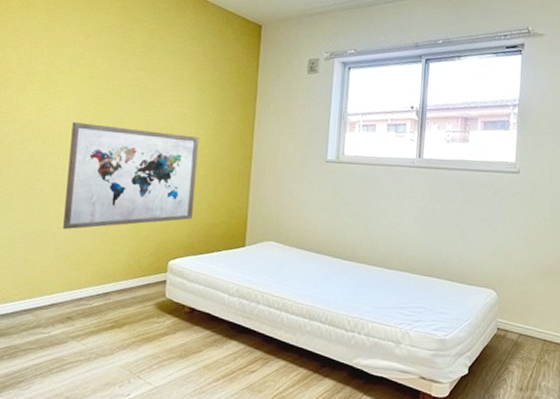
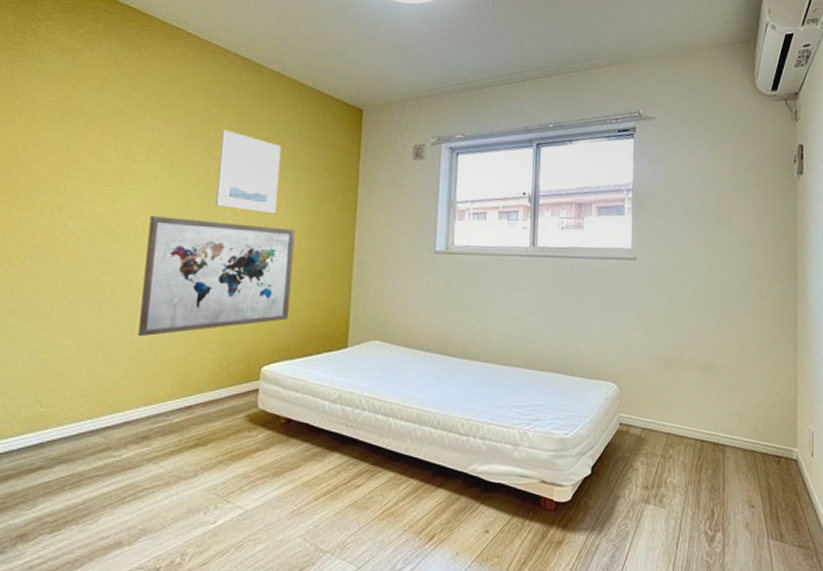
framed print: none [129,43,187,122] -> present [216,129,281,214]

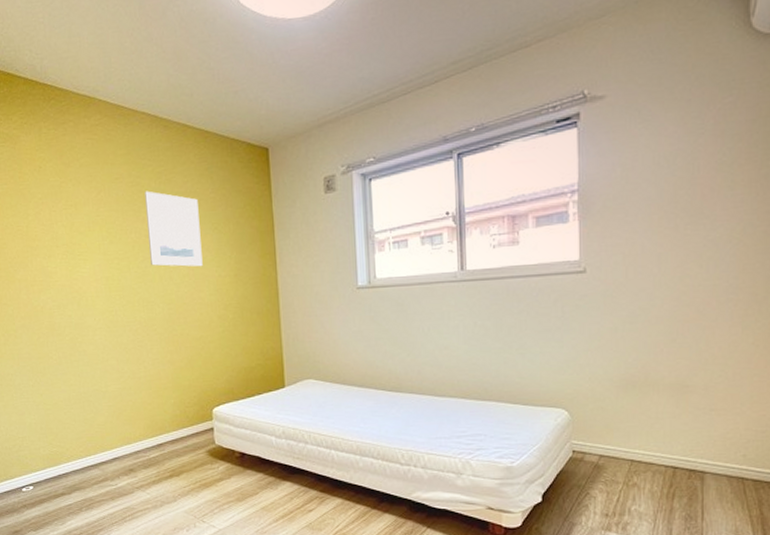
wall art: present [138,216,296,337] -> none [101,279,229,388]

